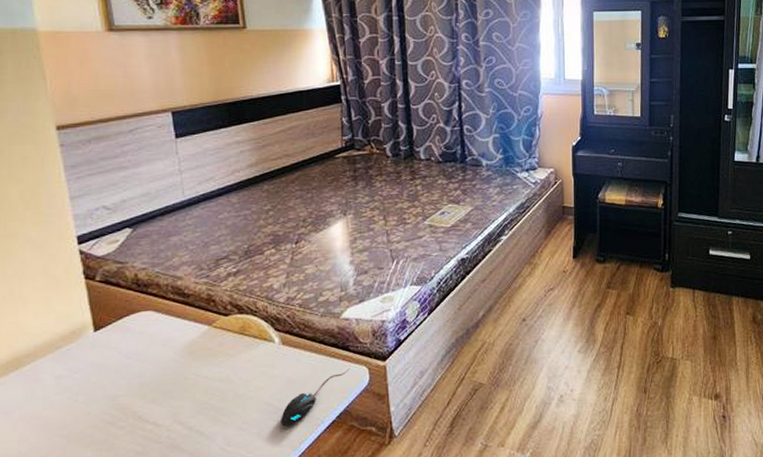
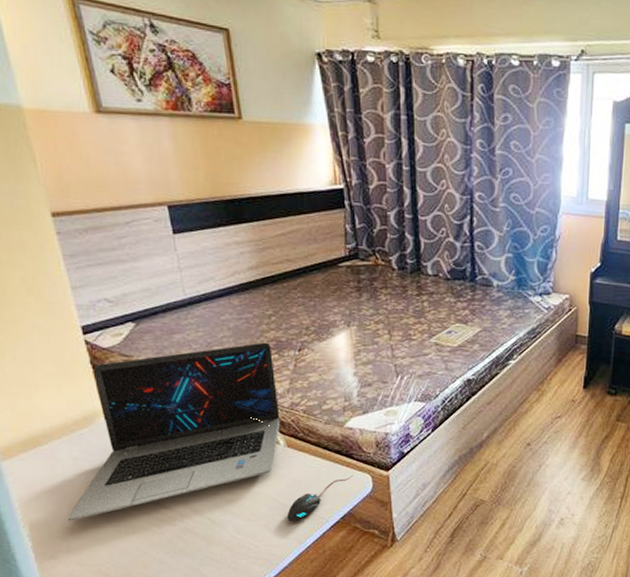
laptop: none [44,238,276,449] -> present [67,342,280,521]

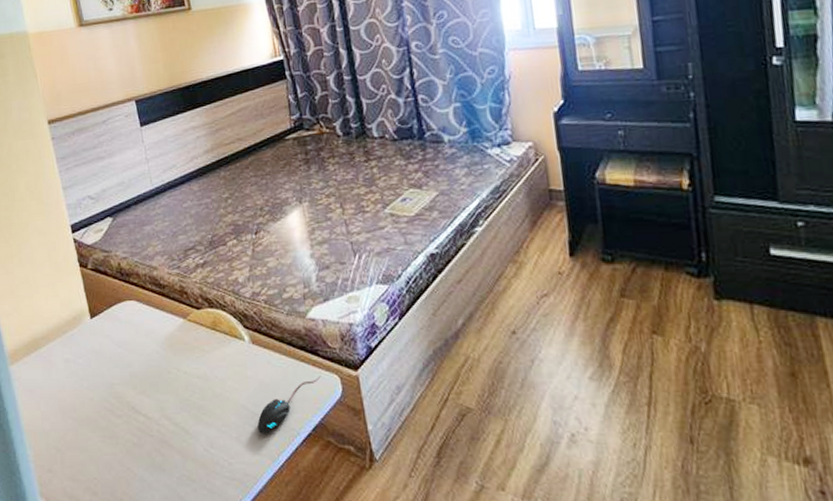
laptop: present [67,342,280,521] -> none [61,227,244,430]

